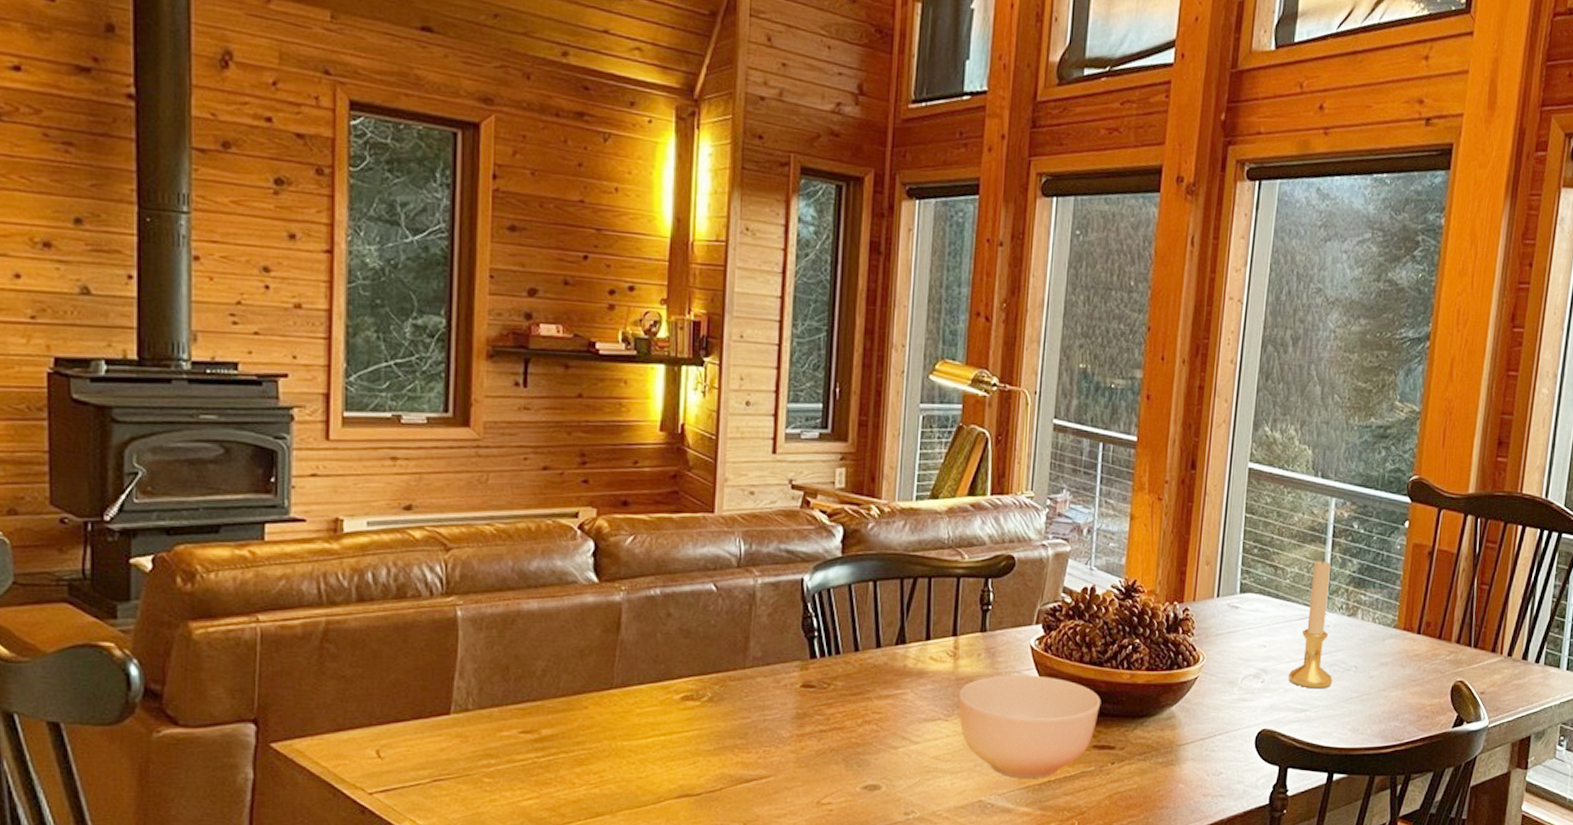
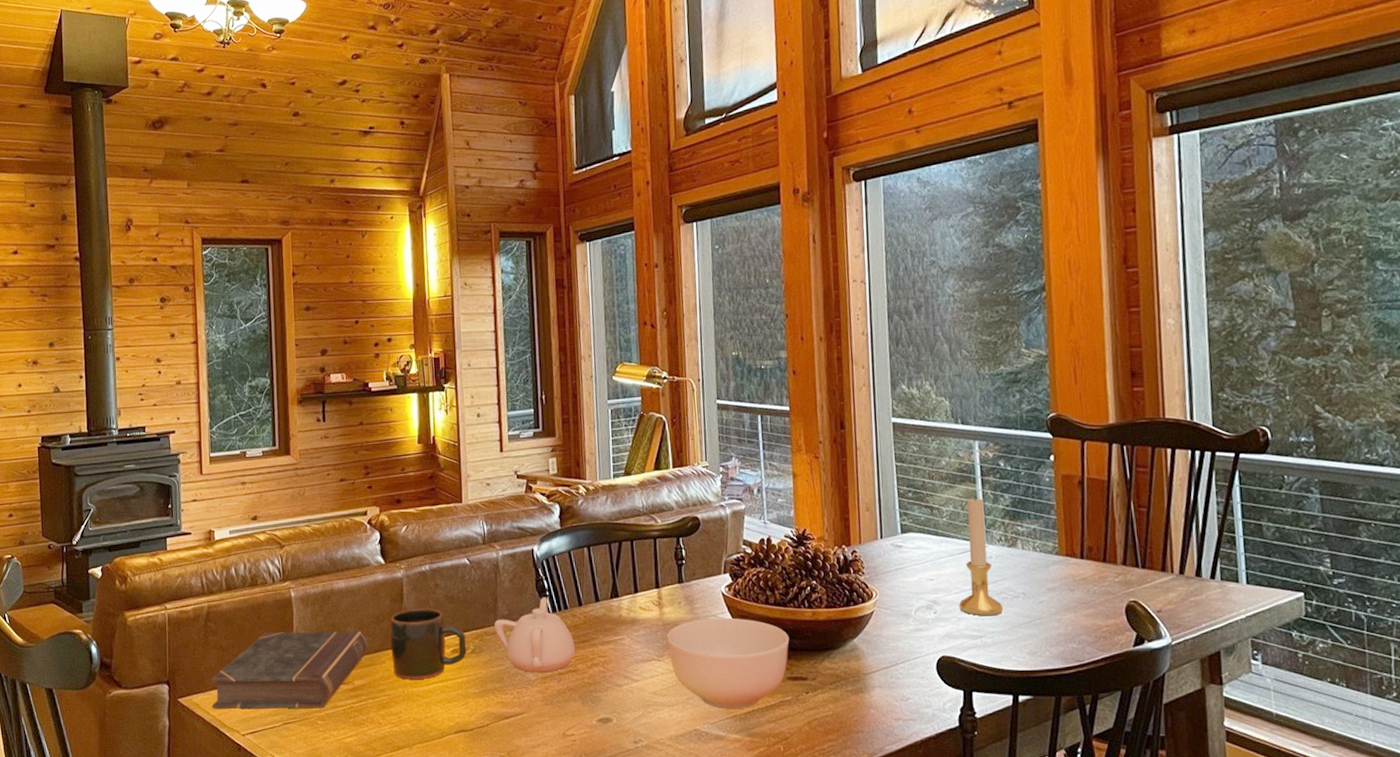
book: none [323,662,567,763] -> present [211,629,369,709]
mug: none [597,642,703,731] -> present [390,608,467,680]
teapot: none [742,638,845,729] -> present [494,597,576,673]

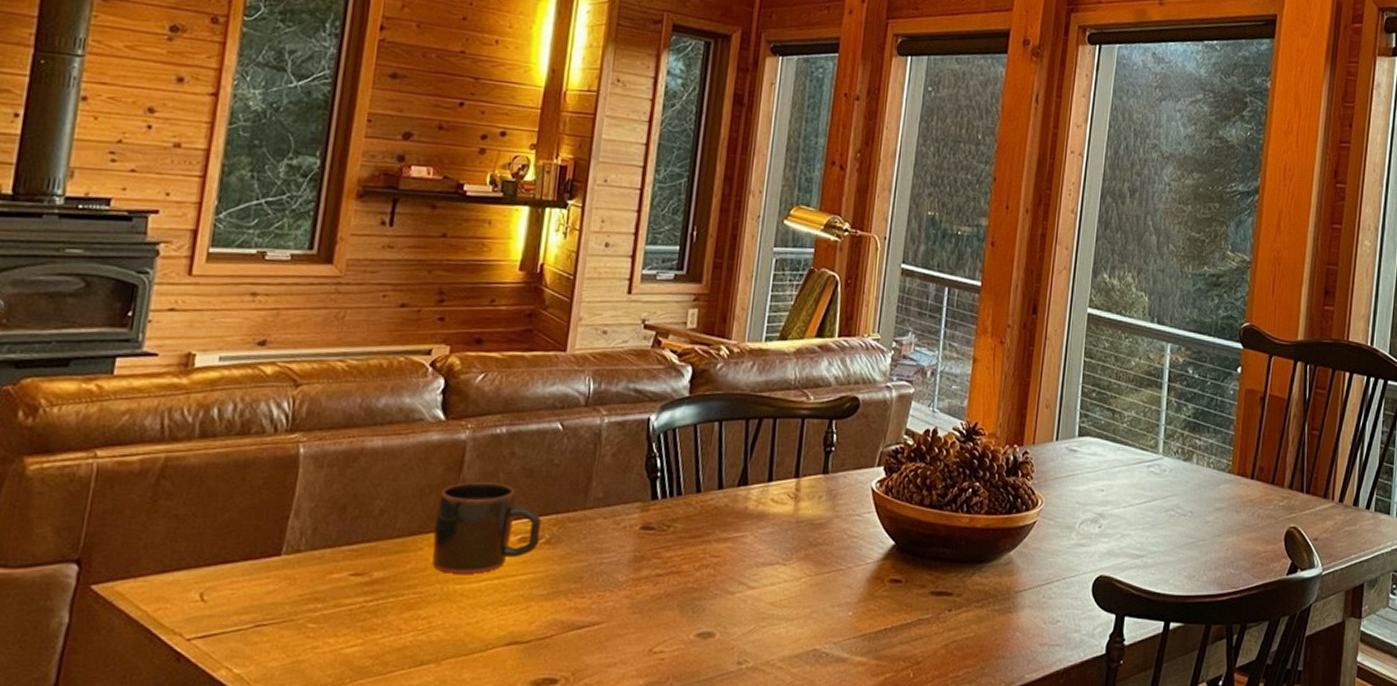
book: present [211,629,369,709] -> none [144,500,403,607]
teapot: present [494,597,576,673] -> none [582,478,684,573]
bowl: present [666,617,790,709] -> none [797,517,940,626]
candle holder: present [959,496,1004,616] -> none [1125,403,1169,534]

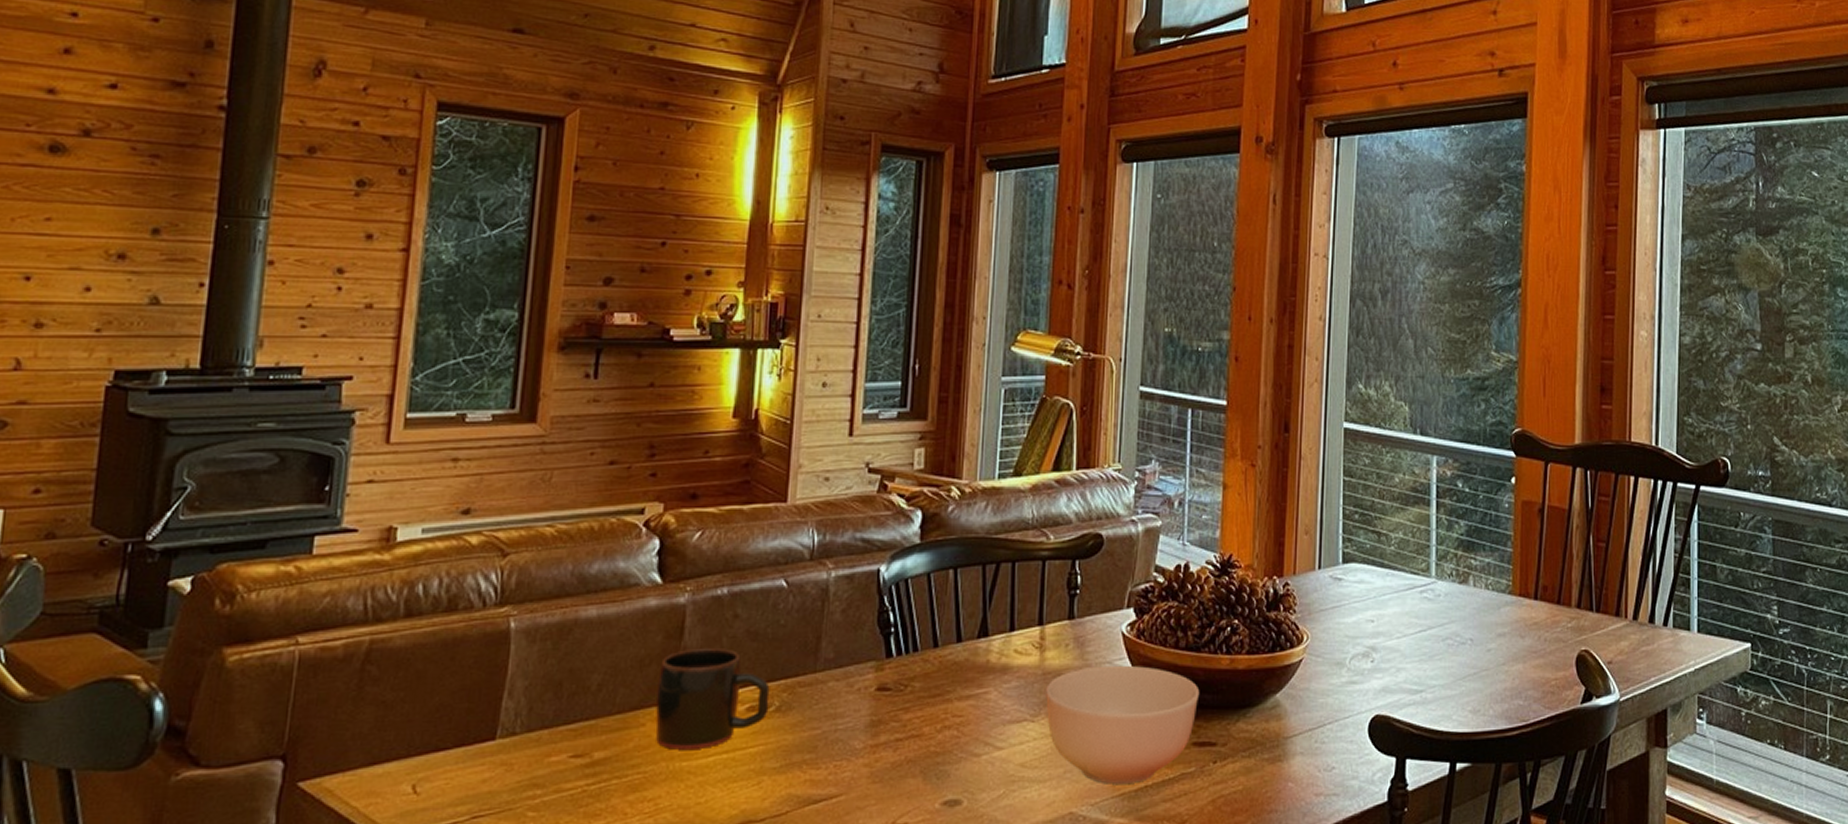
bowl: none [797,517,940,626] -> present [1044,665,1200,784]

